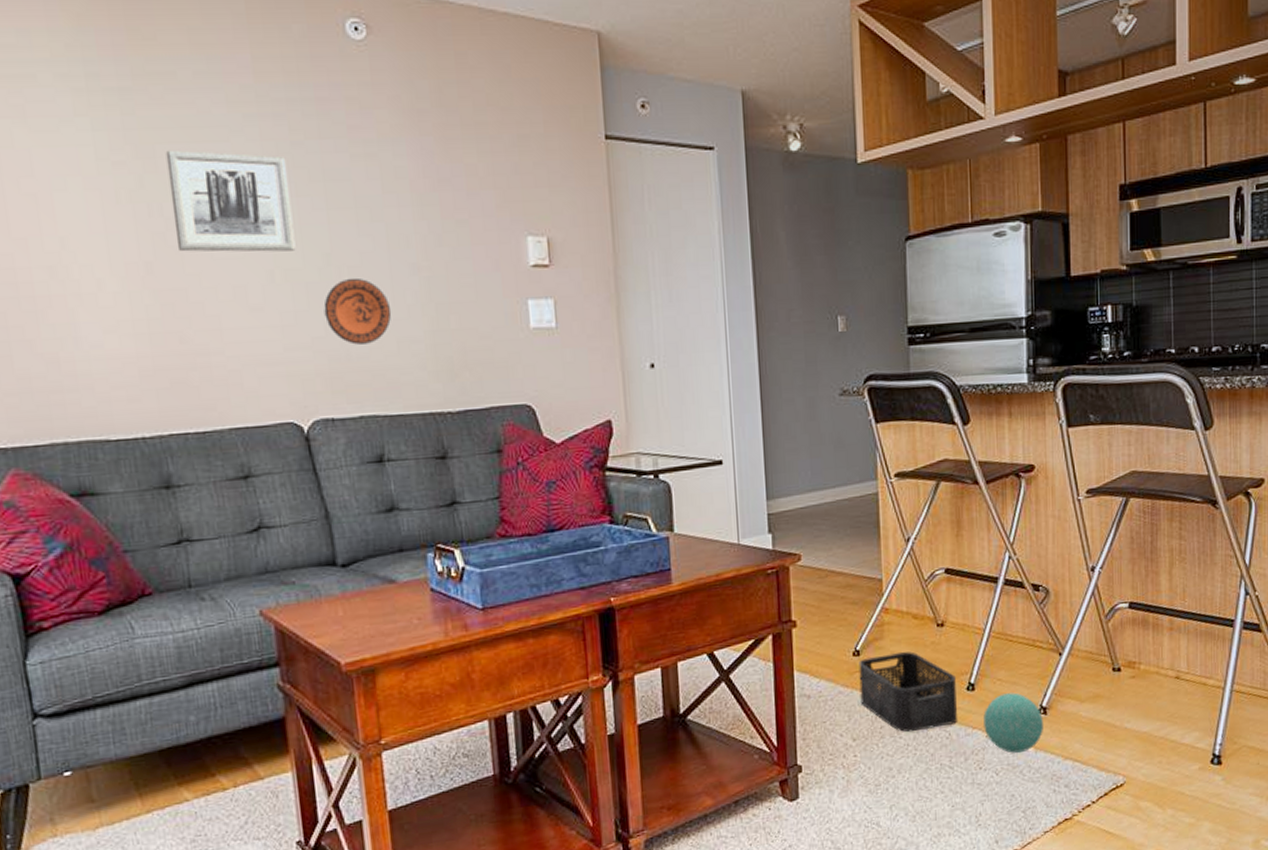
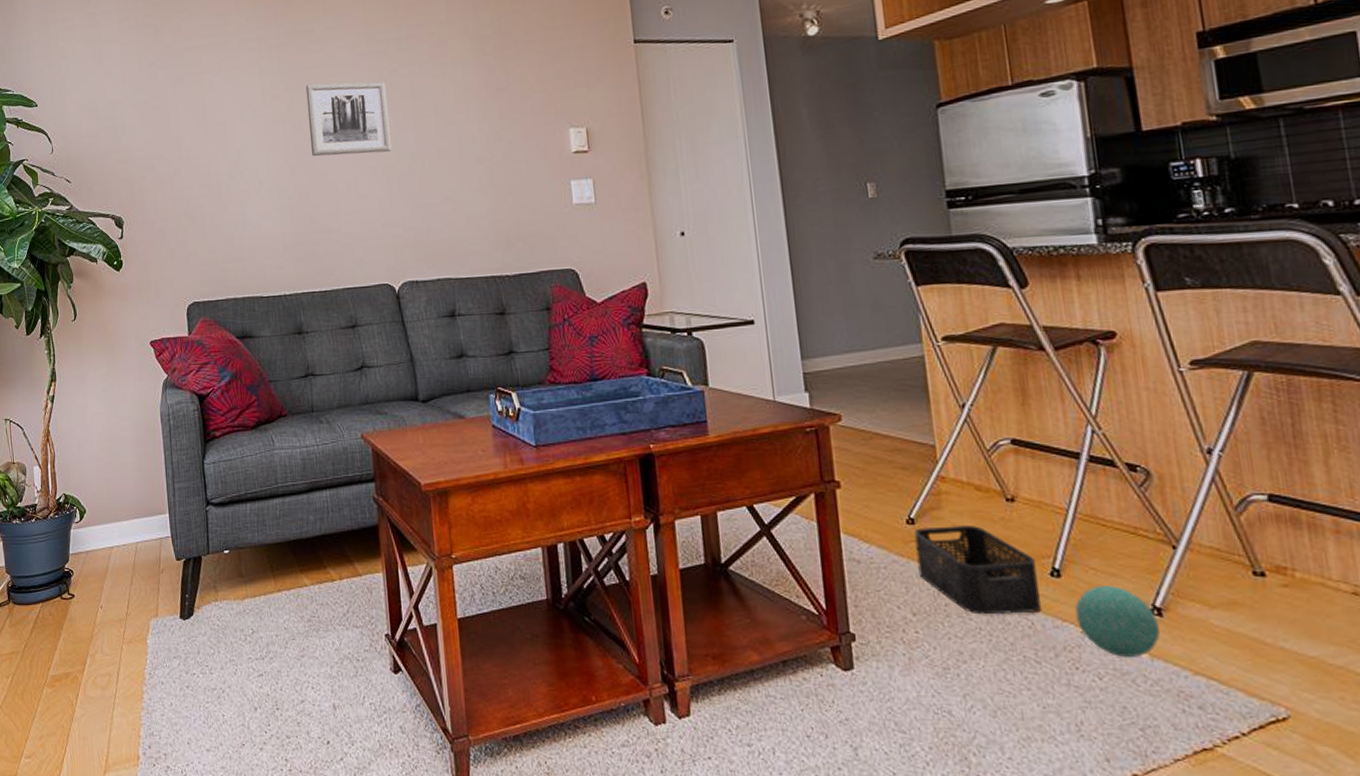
decorative plate: present [323,277,392,345] -> none [411,169,462,222]

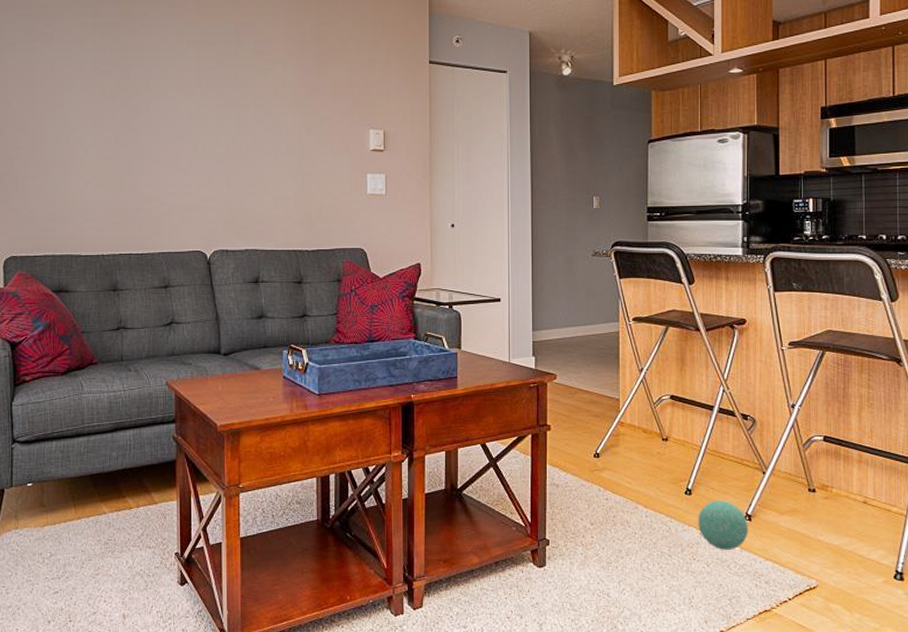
wall art: present [305,82,392,157] -> none [136,64,213,133]
storage bin: present [914,526,1043,615] -> none [598,458,677,523]

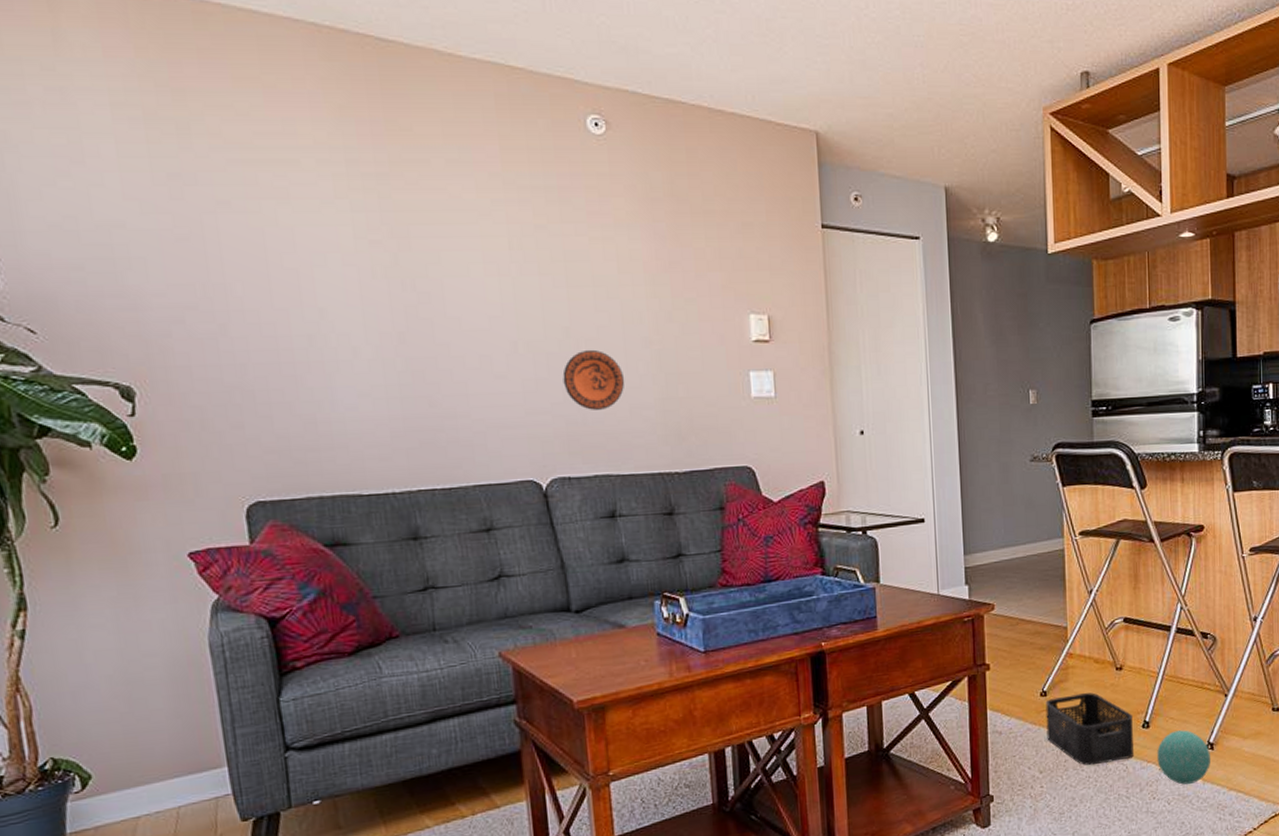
decorative plate: none [228,153,273,199] -> present [562,349,625,410]
storage bin: none [598,458,677,523] -> present [1045,692,1135,766]

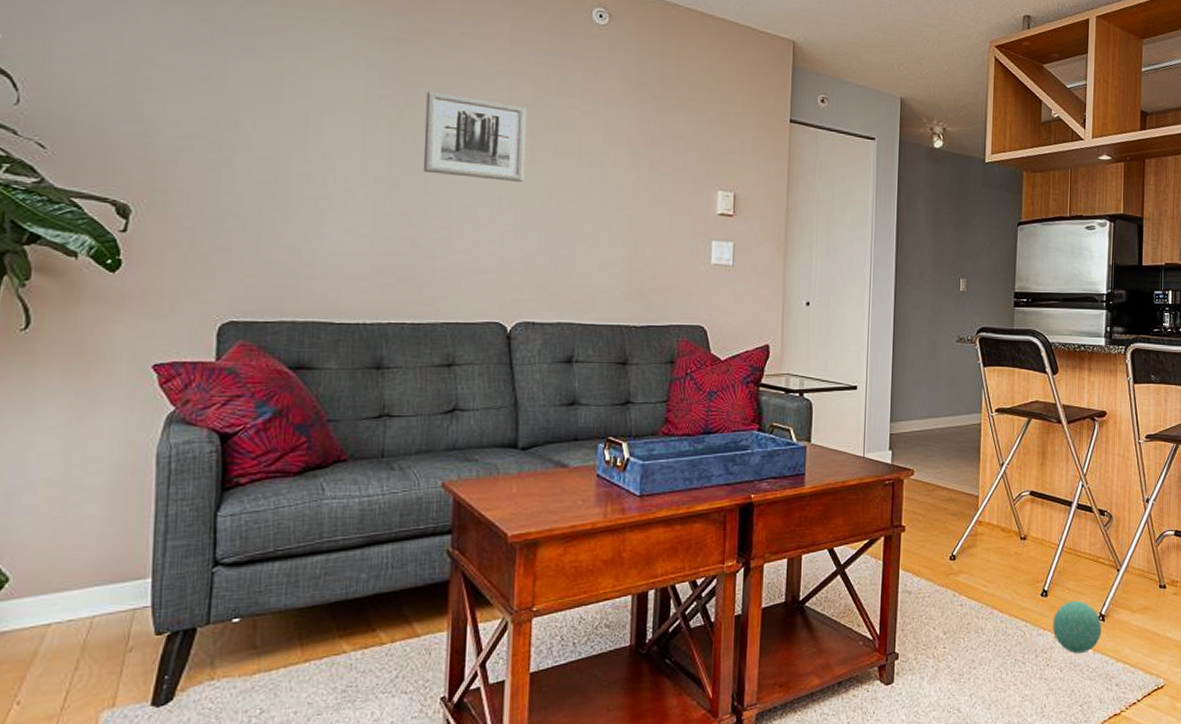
wall art: none [419,230,538,325] -> present [423,91,527,182]
decorative plate: present [562,349,625,410] -> none [540,208,597,263]
storage bin: present [1045,692,1135,766] -> none [953,559,1033,630]

